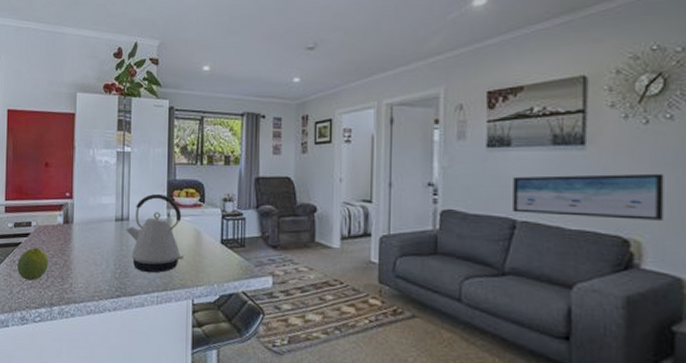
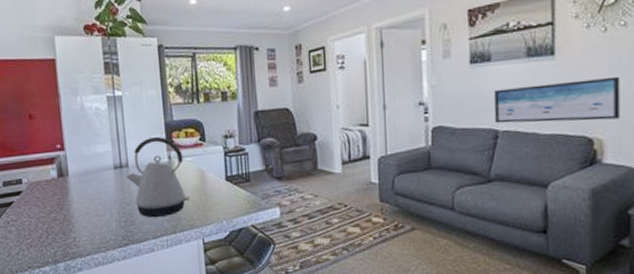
fruit: present [17,247,49,281] -> none [12,204,48,240]

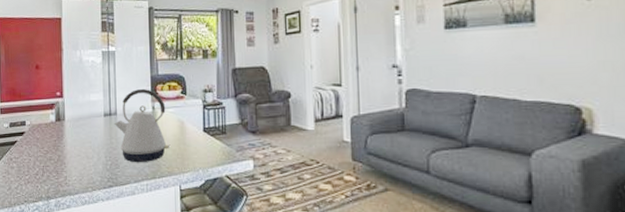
wall art: present [494,76,620,124] -> none [471,44,611,89]

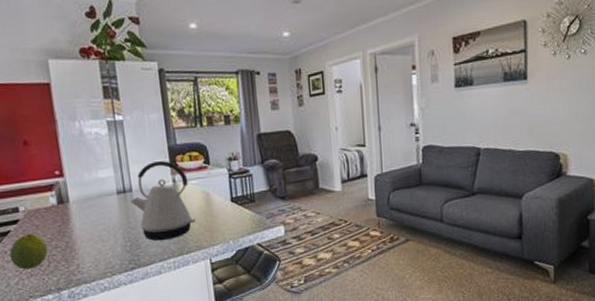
fruit: none [14,144,44,176] -> present [9,233,49,270]

